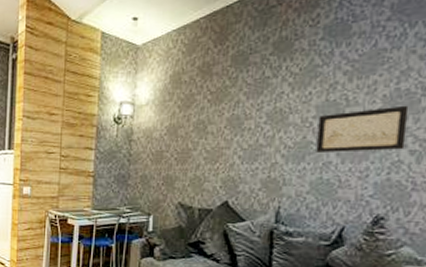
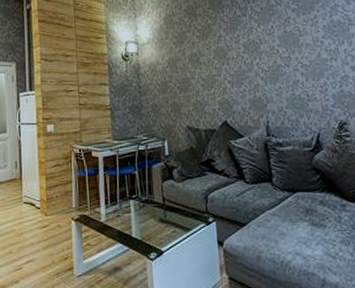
wall art: present [316,105,409,153] -> none [282,32,347,73]

